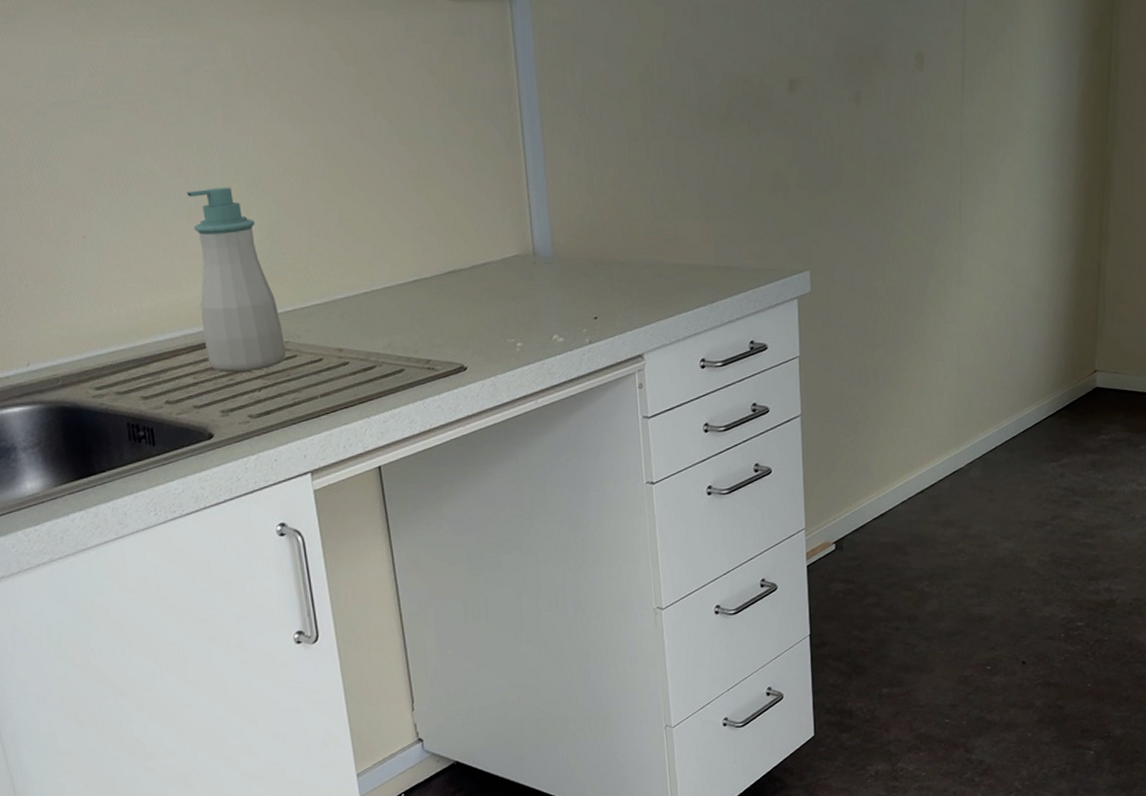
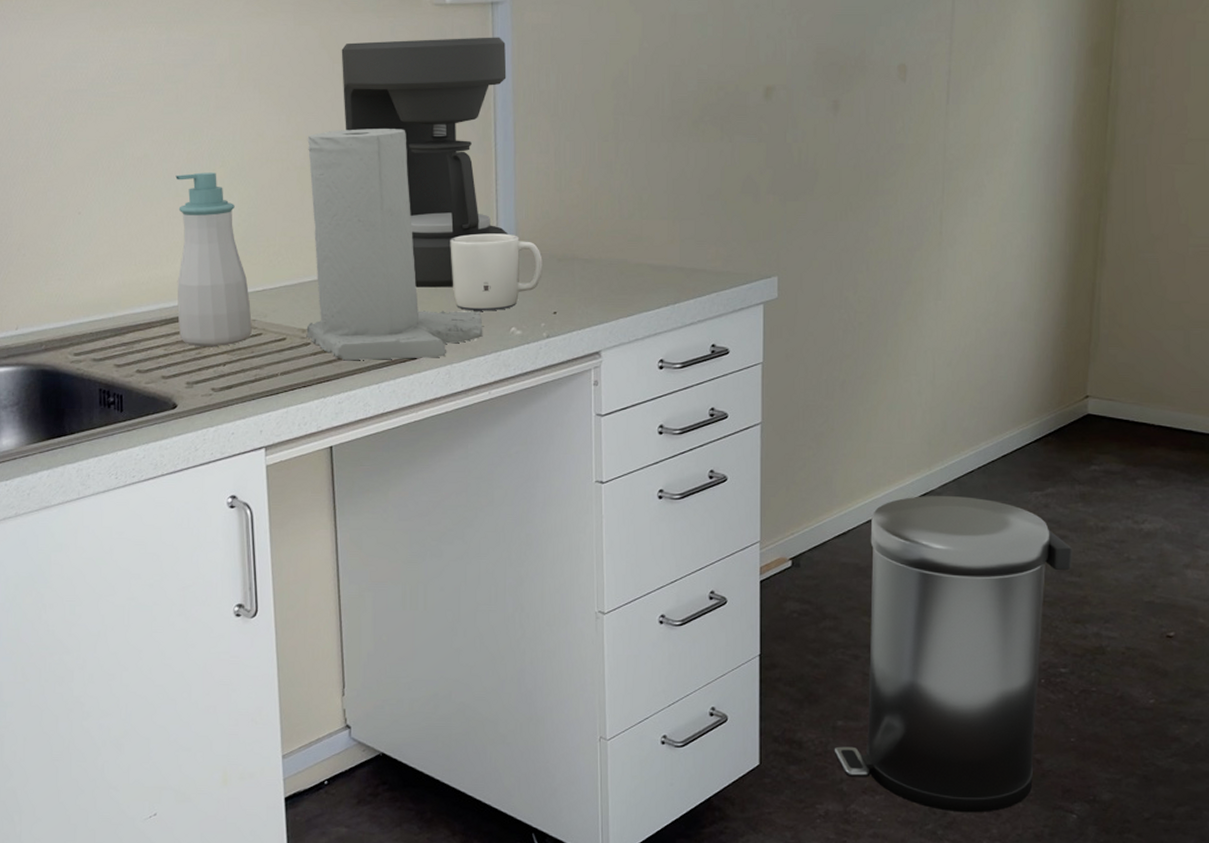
paper towel: none [326,134,525,379] -> present [306,129,483,361]
coffee maker: none [354,33,544,299] -> present [341,37,509,288]
mug: none [484,239,581,321] -> present [450,233,543,311]
pedal bin: none [881,472,1086,760] -> present [834,496,1072,813]

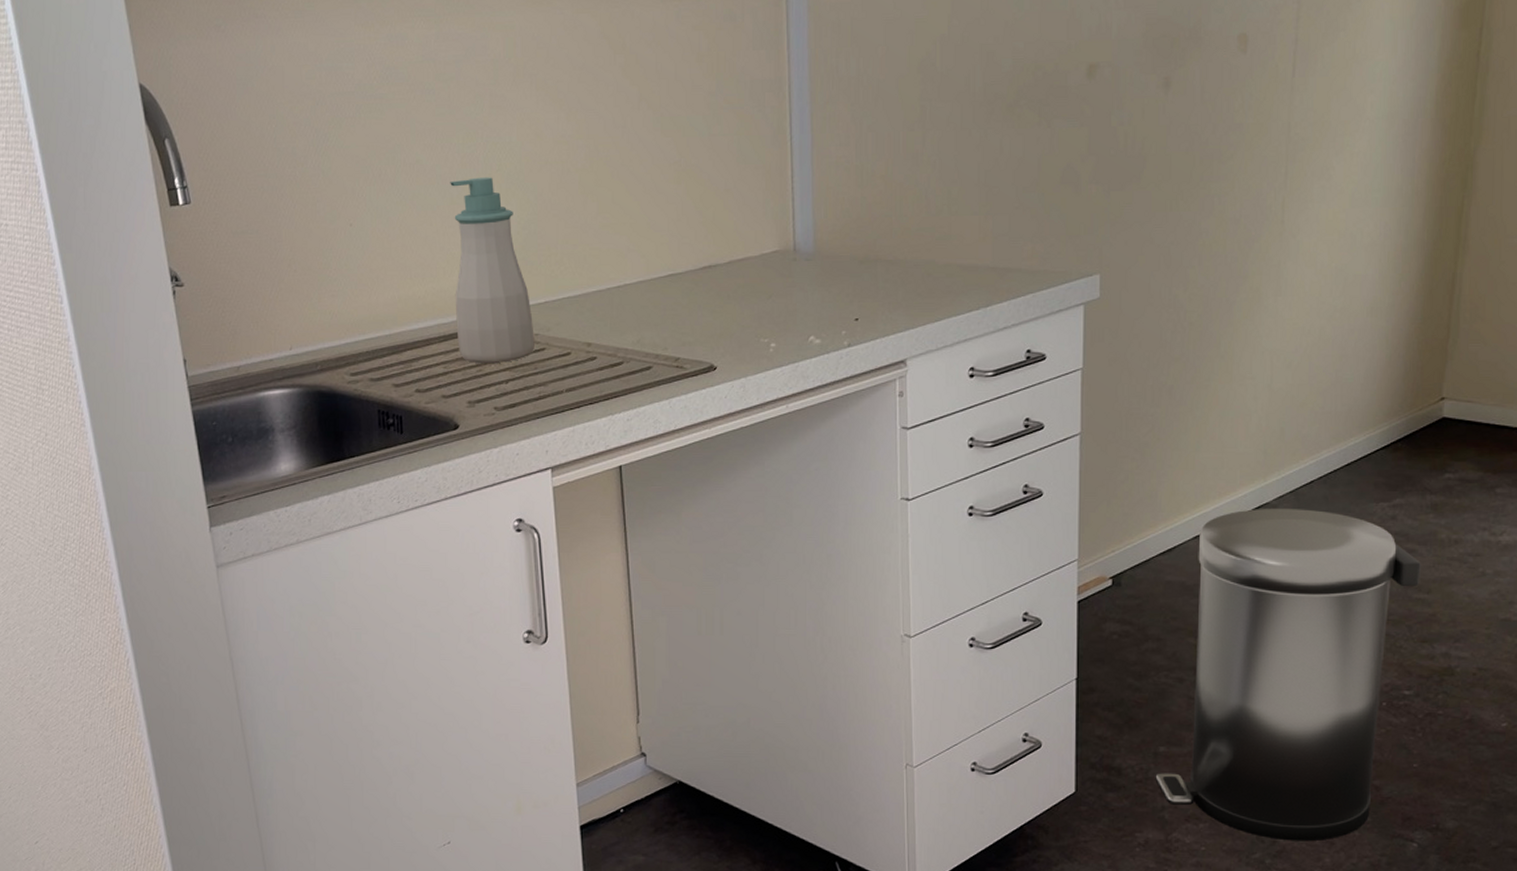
paper towel: present [306,129,483,361] -> none [588,124,780,376]
coffee maker: present [341,37,509,288] -> none [623,18,806,295]
mug: present [450,233,543,311] -> none [743,235,843,320]

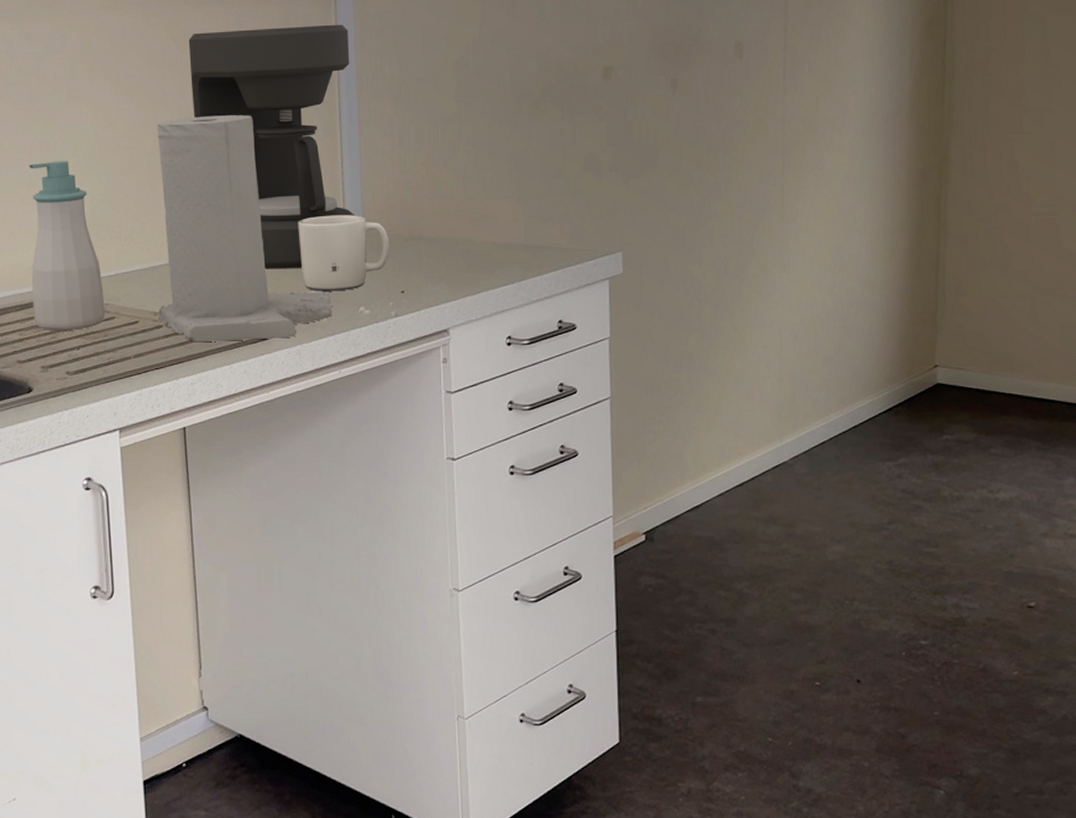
paper towel: none [588,124,780,376] -> present [156,115,332,343]
coffee maker: none [623,18,806,295] -> present [188,24,355,269]
mug: none [743,235,843,320] -> present [298,215,390,292]
pedal bin: present [1155,509,1421,841] -> none [694,468,928,790]

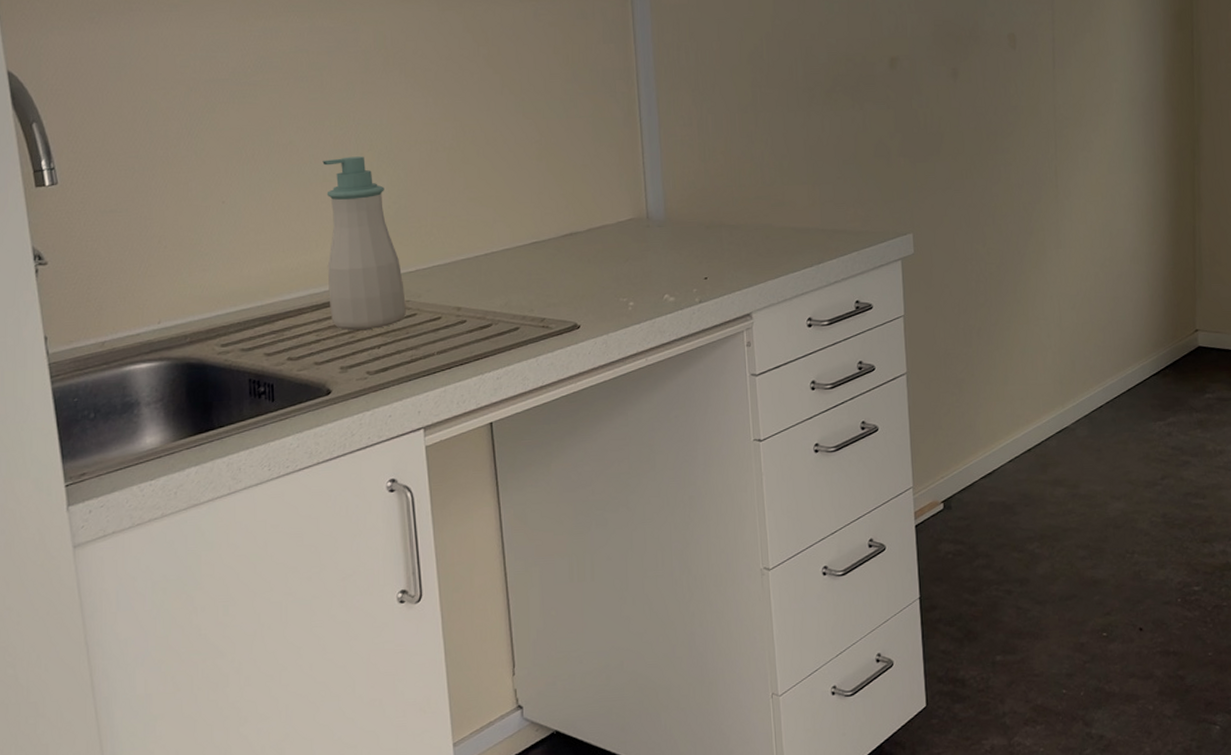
paper towel: present [156,115,332,343] -> none [455,107,637,336]
coffee maker: present [188,24,355,269] -> none [485,17,657,260]
mug: present [298,215,390,292] -> none [600,204,692,281]

